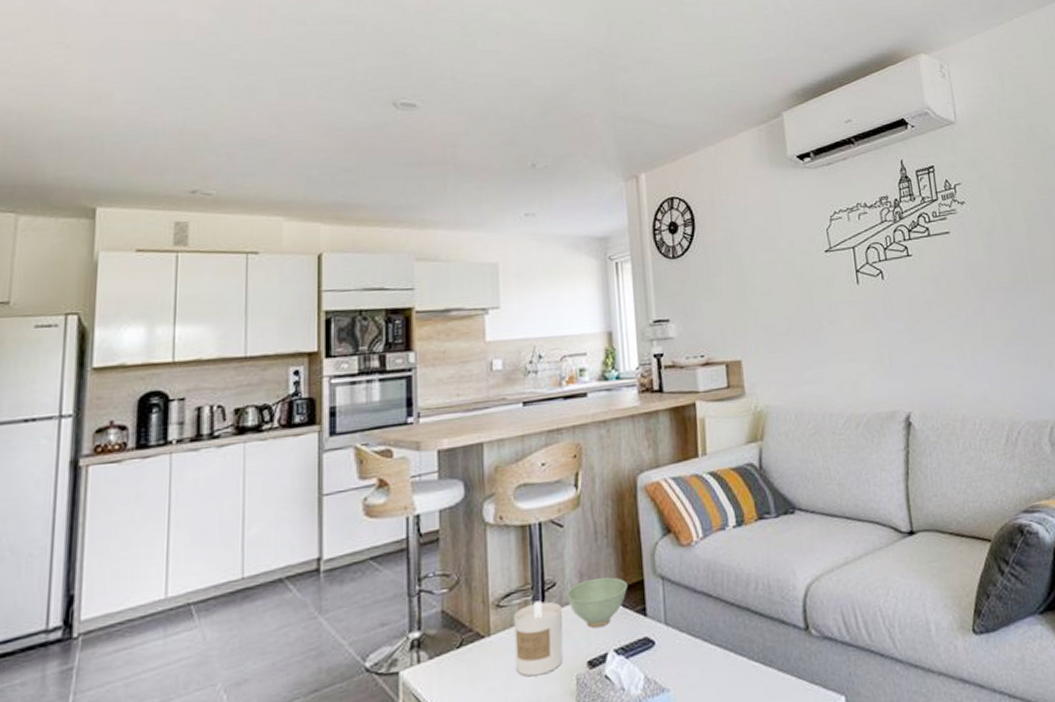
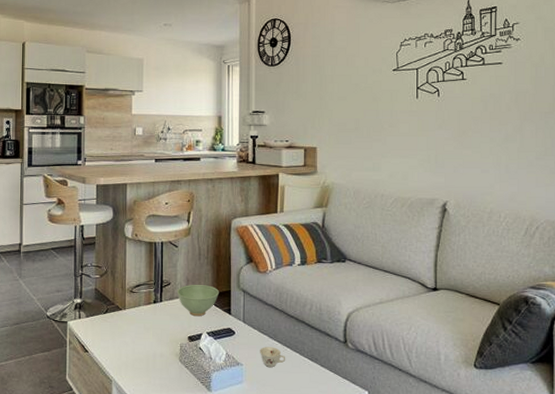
candle: present [513,600,564,677] -> none [140,292,174,340]
teacup: none [692,654,730,687] -> present [260,347,286,367]

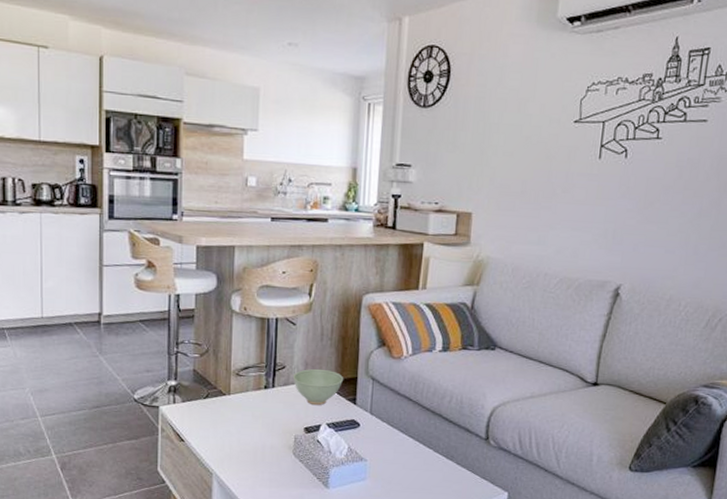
teacup: present [260,347,286,367] -> none [387,441,418,464]

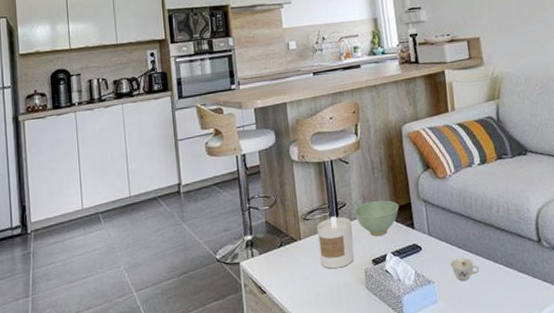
candle: none [248,377,289,430] -> present [316,216,354,269]
teacup: none [387,441,418,464] -> present [450,258,480,281]

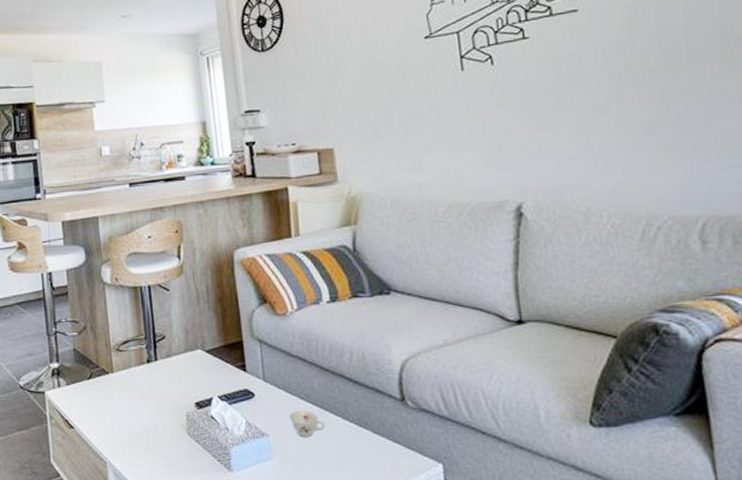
candle: present [316,216,354,269] -> none [131,349,174,409]
bowl: present [353,200,400,236] -> none [174,335,229,376]

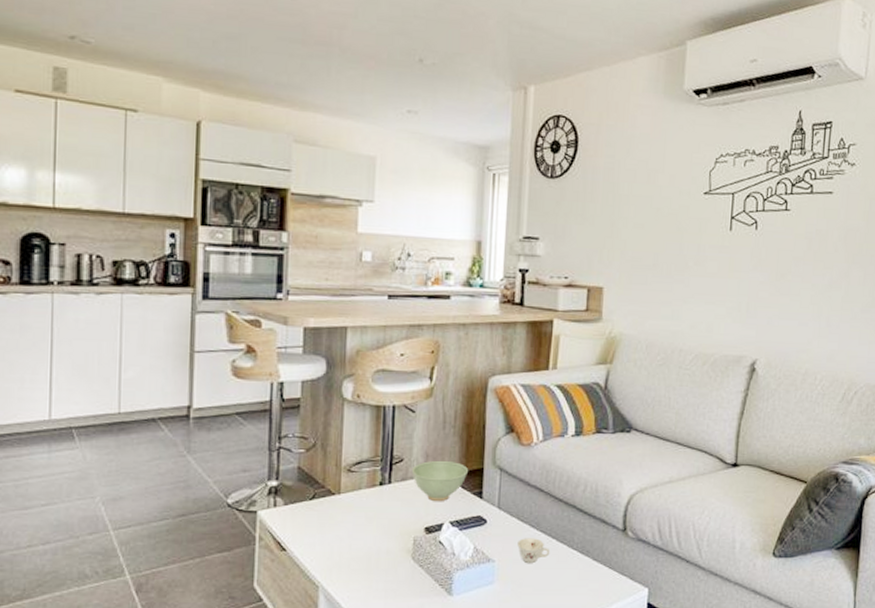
bowl: none [174,335,229,376] -> present [411,460,469,501]

